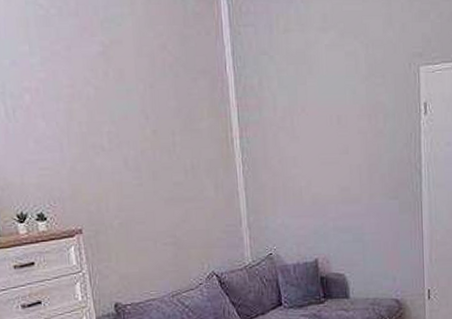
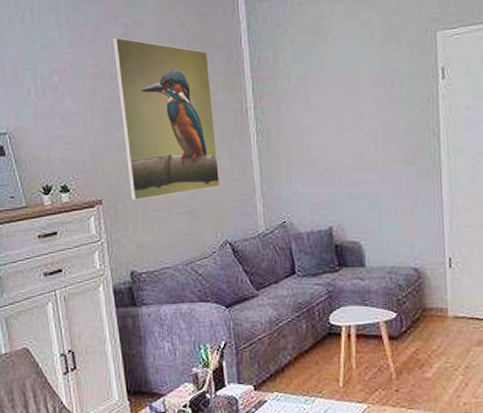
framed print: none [89,56,206,230] -> present [112,37,221,200]

